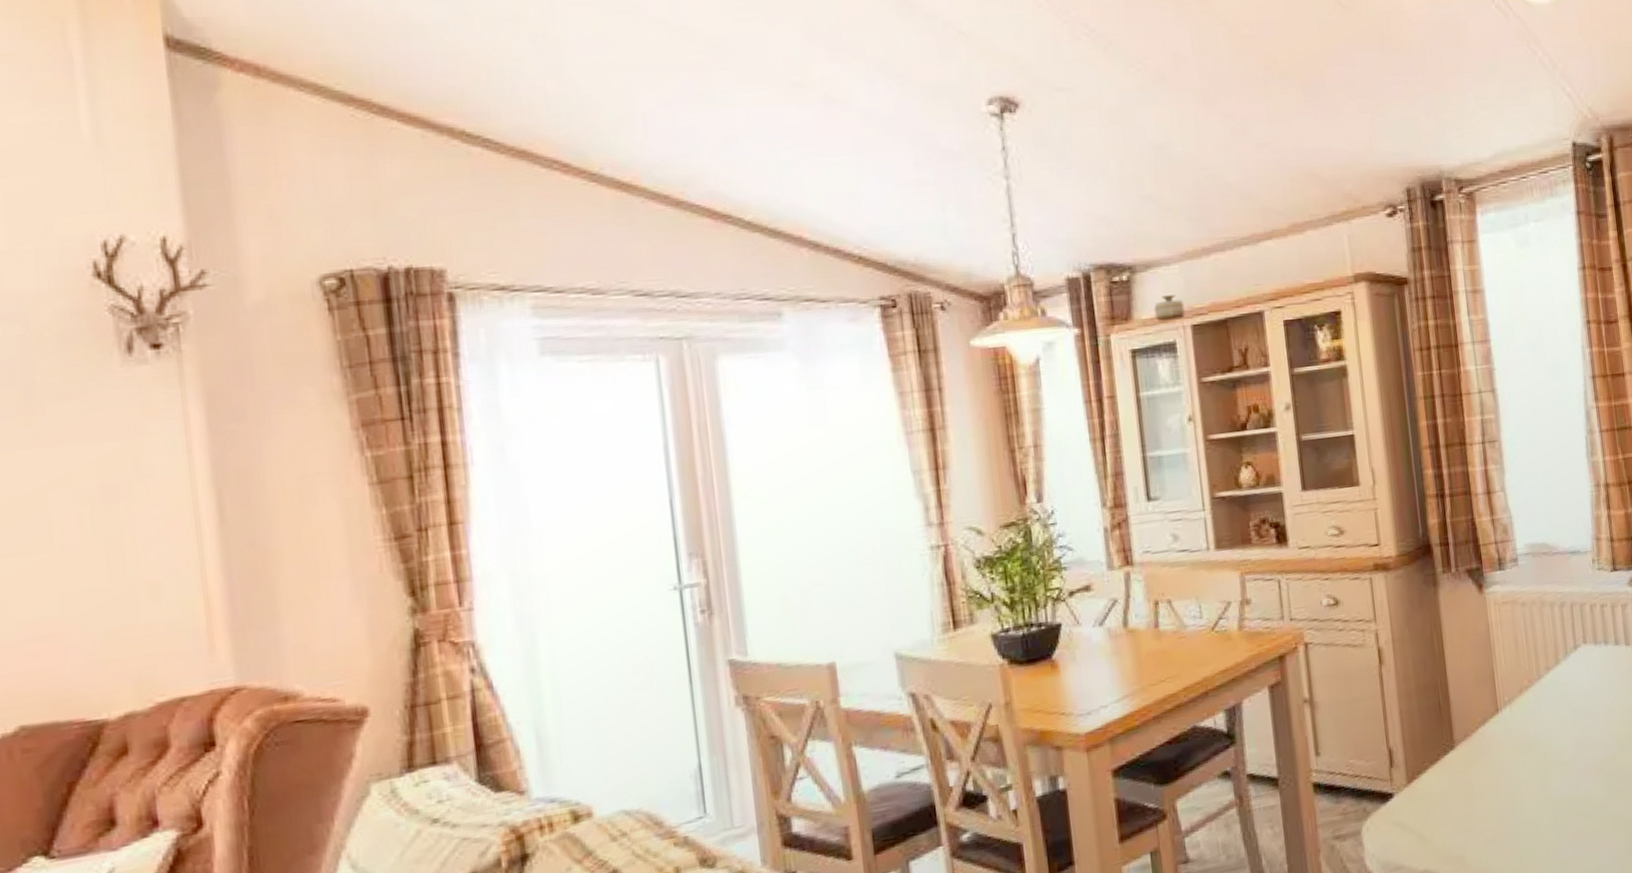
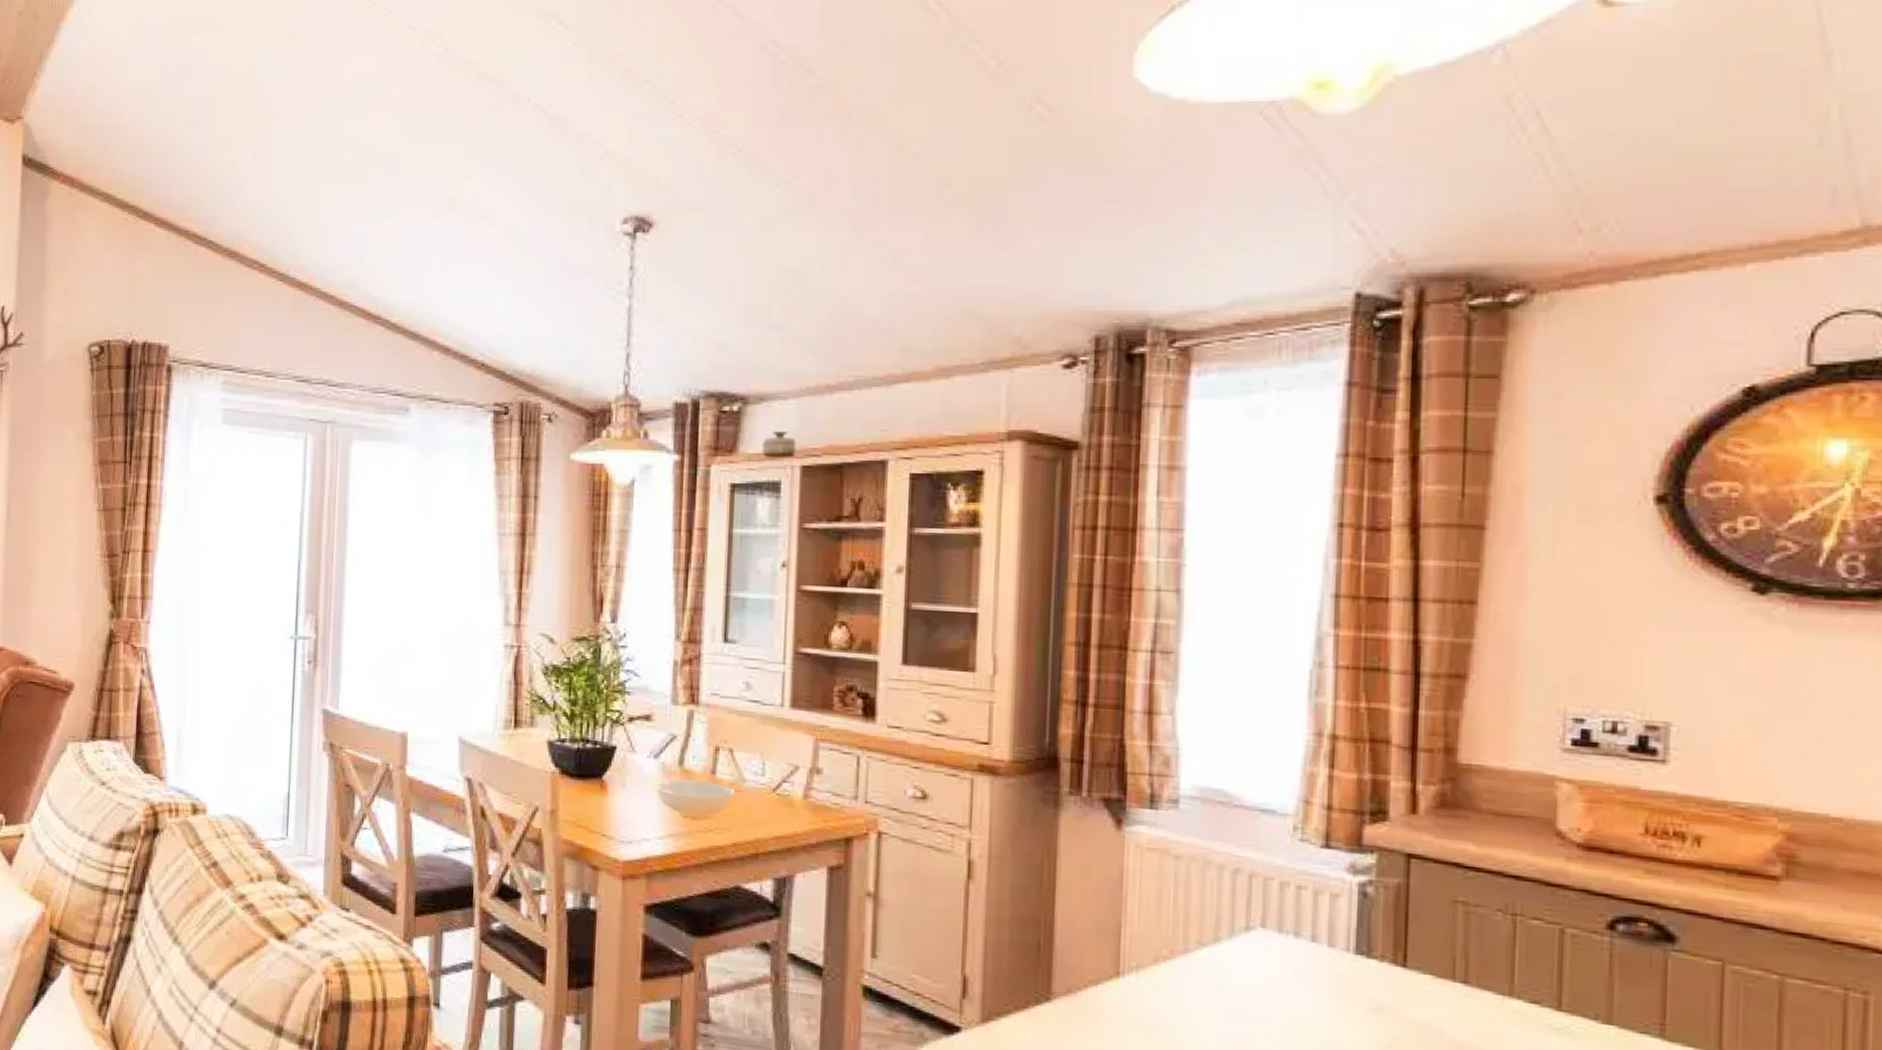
bowl: none [1104,635,1179,675] -> present [655,779,735,819]

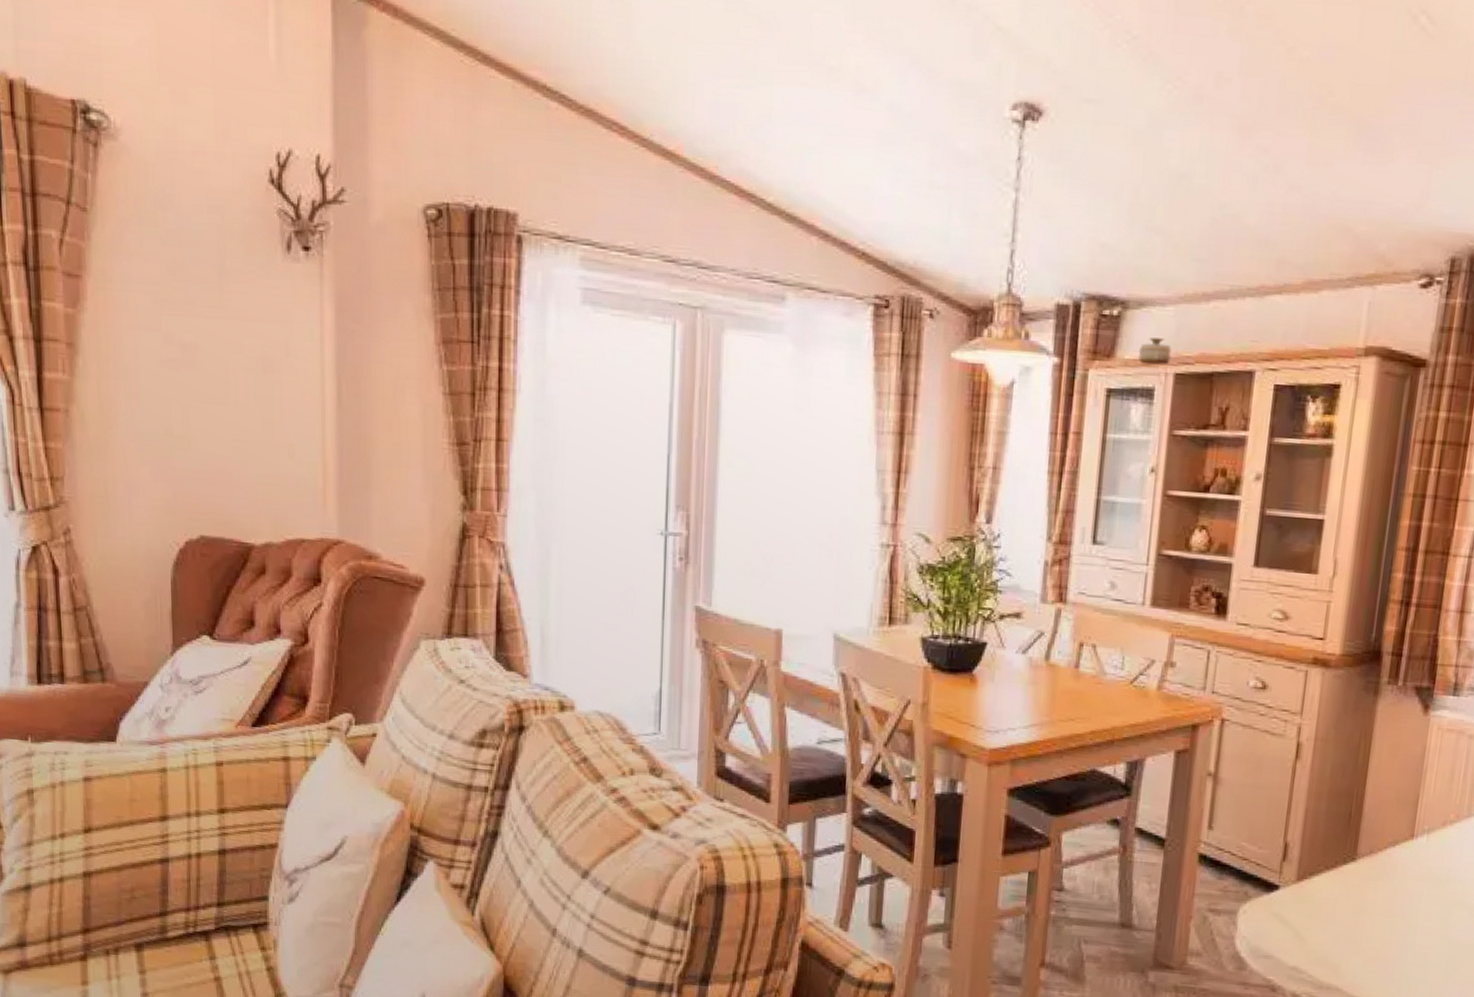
bowl: present [655,779,735,819] -> none [1022,673,1096,710]

